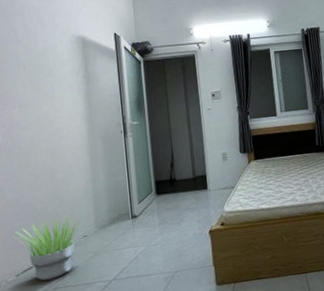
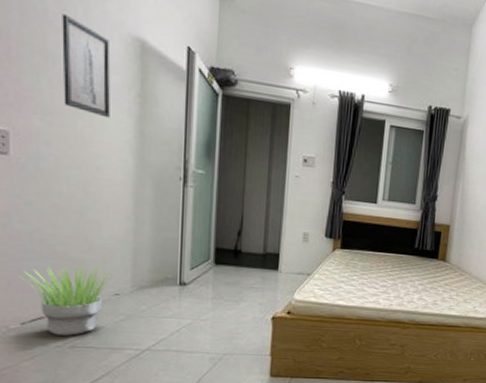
wall art: none [27,33,66,99] -> present [62,14,111,118]

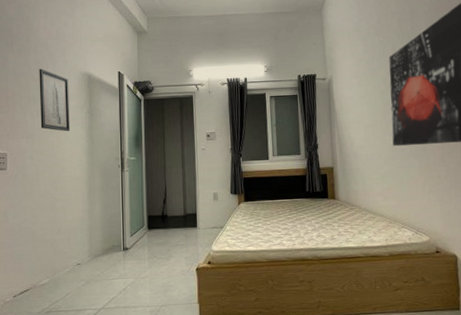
potted plant: present [21,266,116,336] -> none [13,243,77,303]

